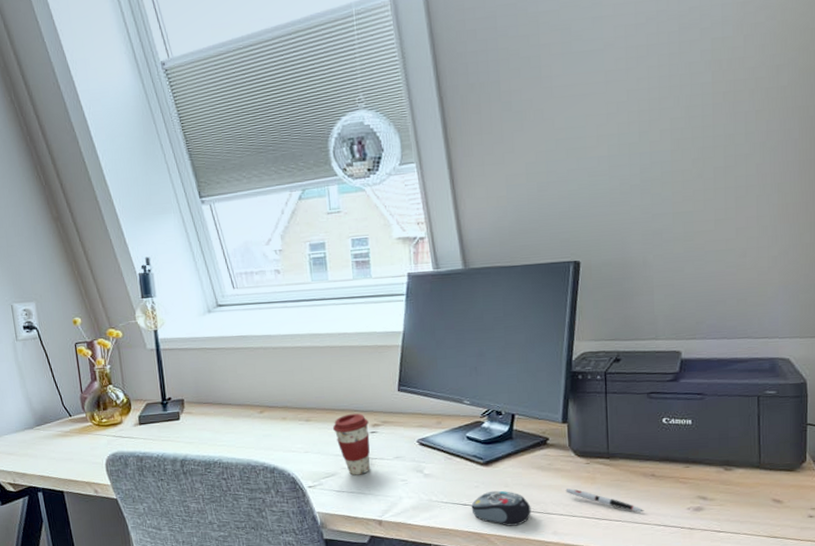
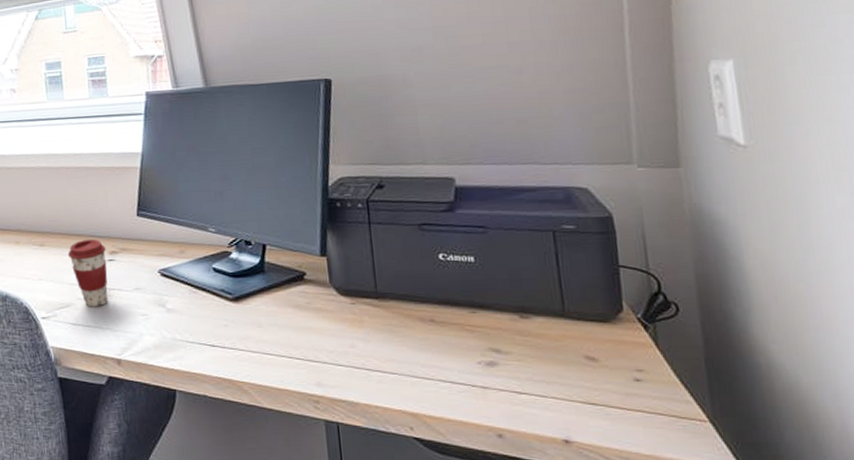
computer mouse: present [471,490,531,526] -> none [220,331,290,373]
pen: present [565,488,644,512] -> none [328,332,425,363]

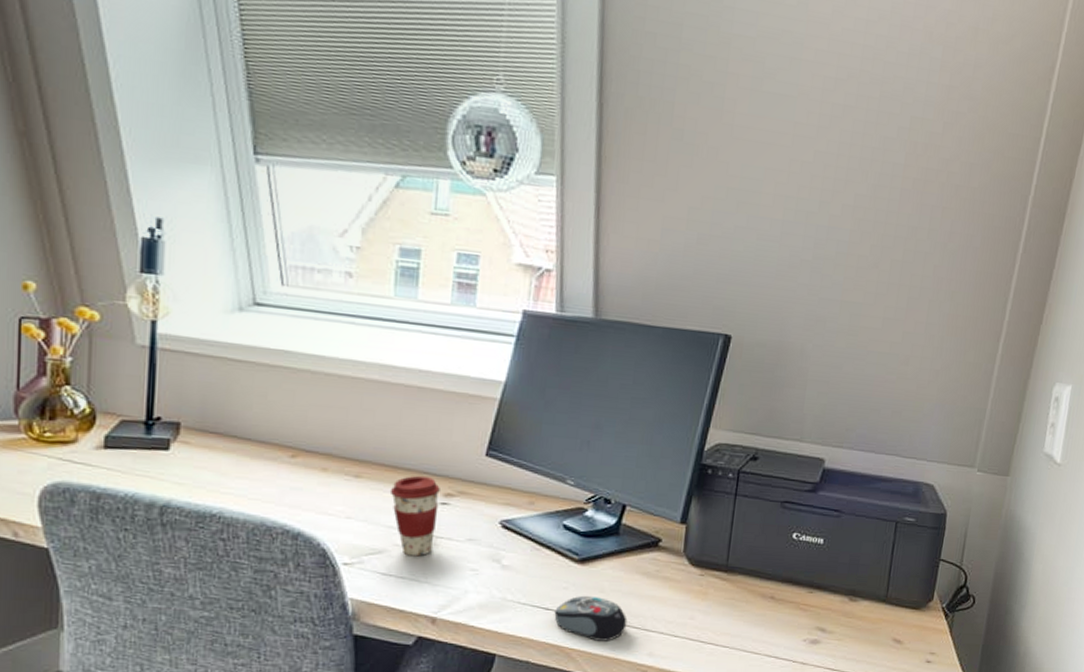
computer mouse: none [220,331,290,373] -> present [554,595,628,641]

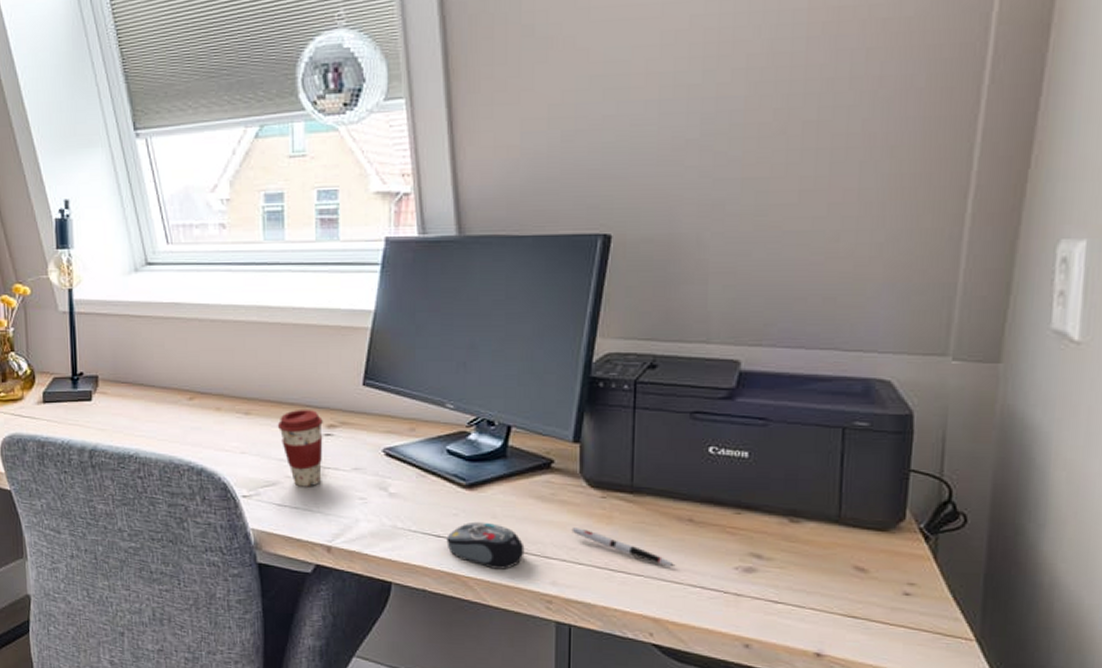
pen: none [671,602,757,638] -> present [571,528,676,566]

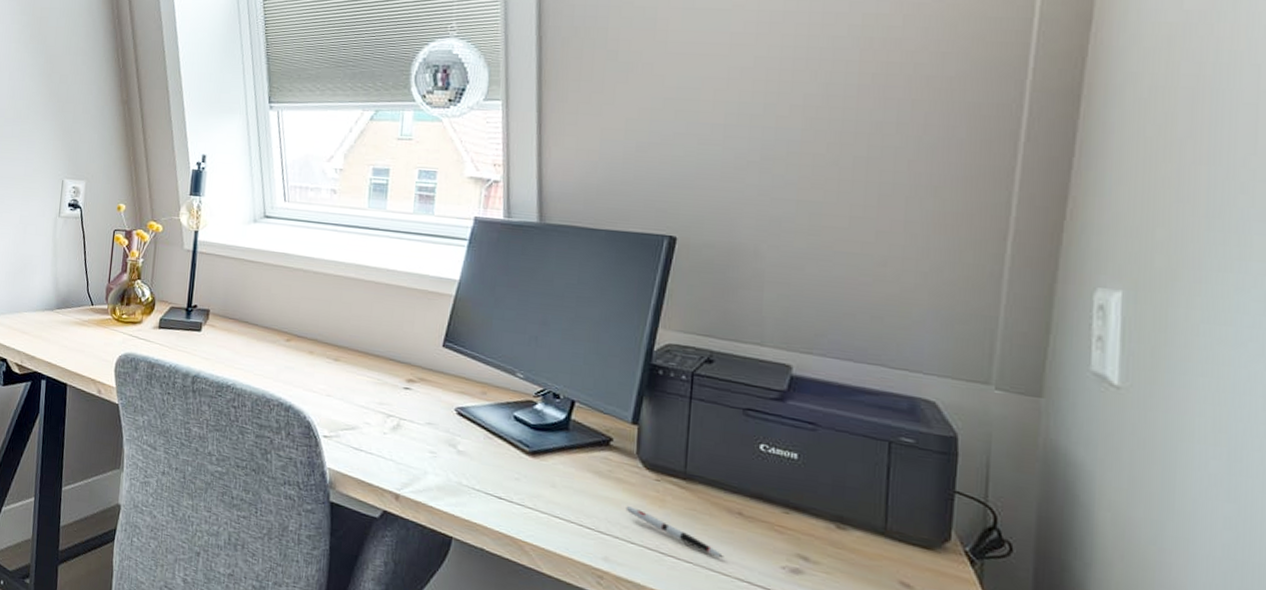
coffee cup: present [277,409,323,487] -> none [362,361,404,436]
computer mouse: present [447,521,525,570] -> none [507,488,580,539]

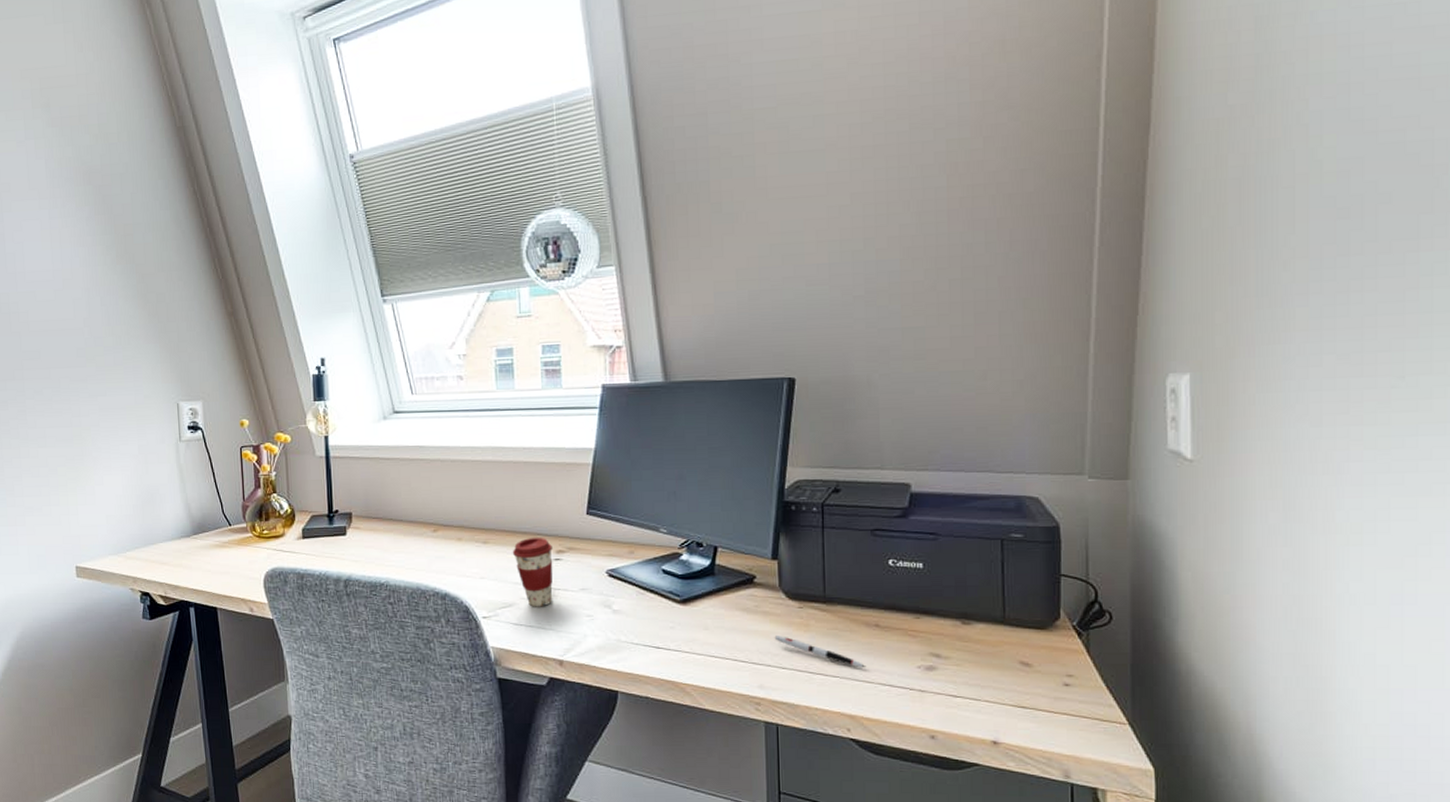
coffee cup: none [362,361,404,436] -> present [512,537,553,607]

